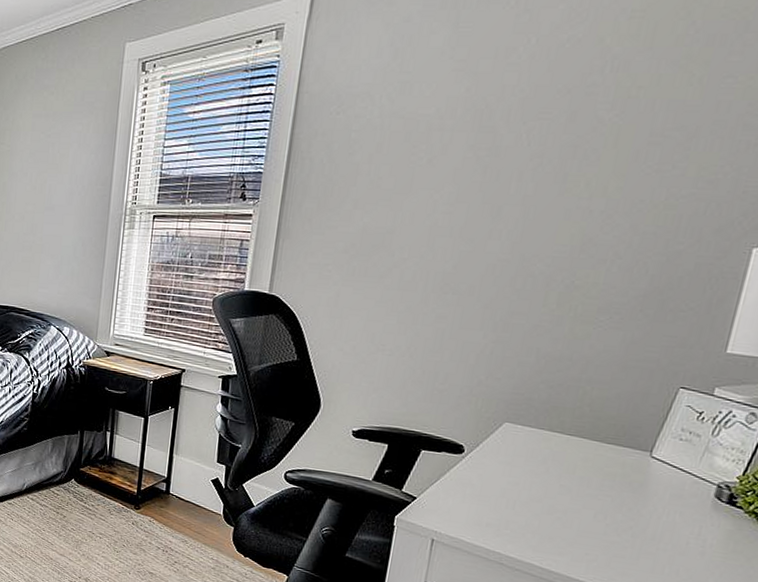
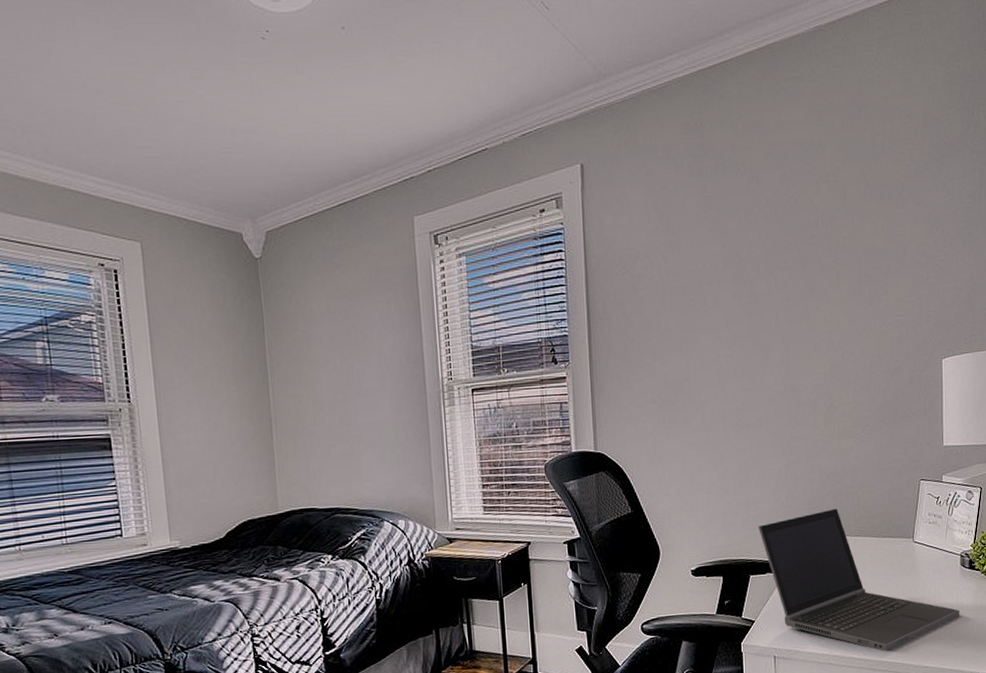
laptop computer: none [443,399,700,570] -> present [758,508,960,652]

